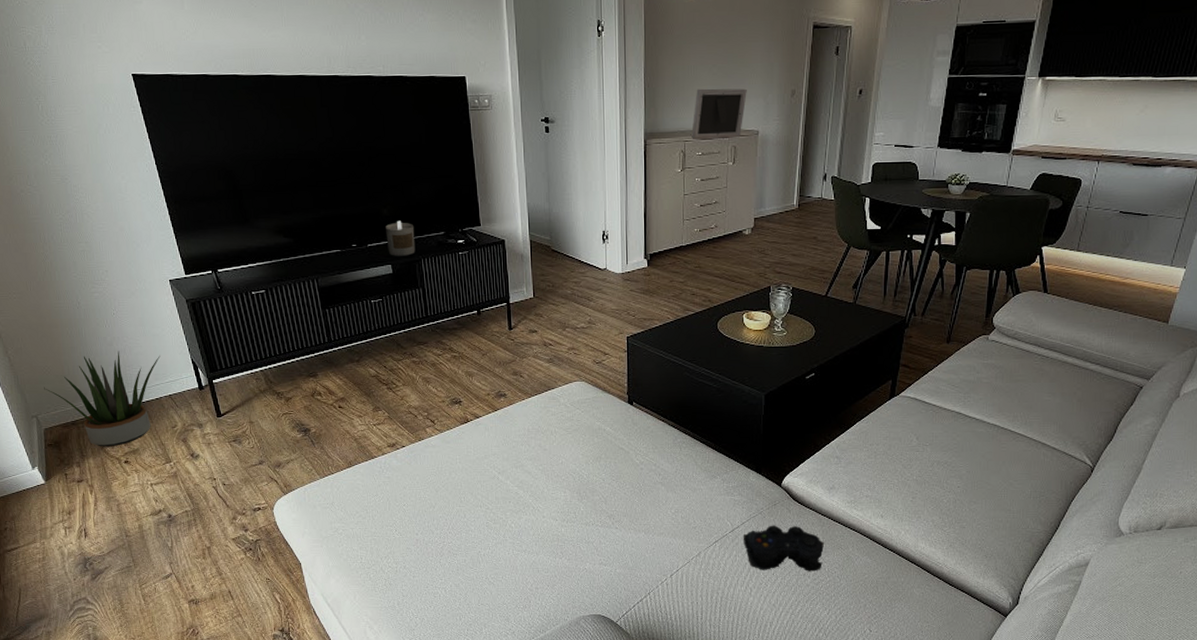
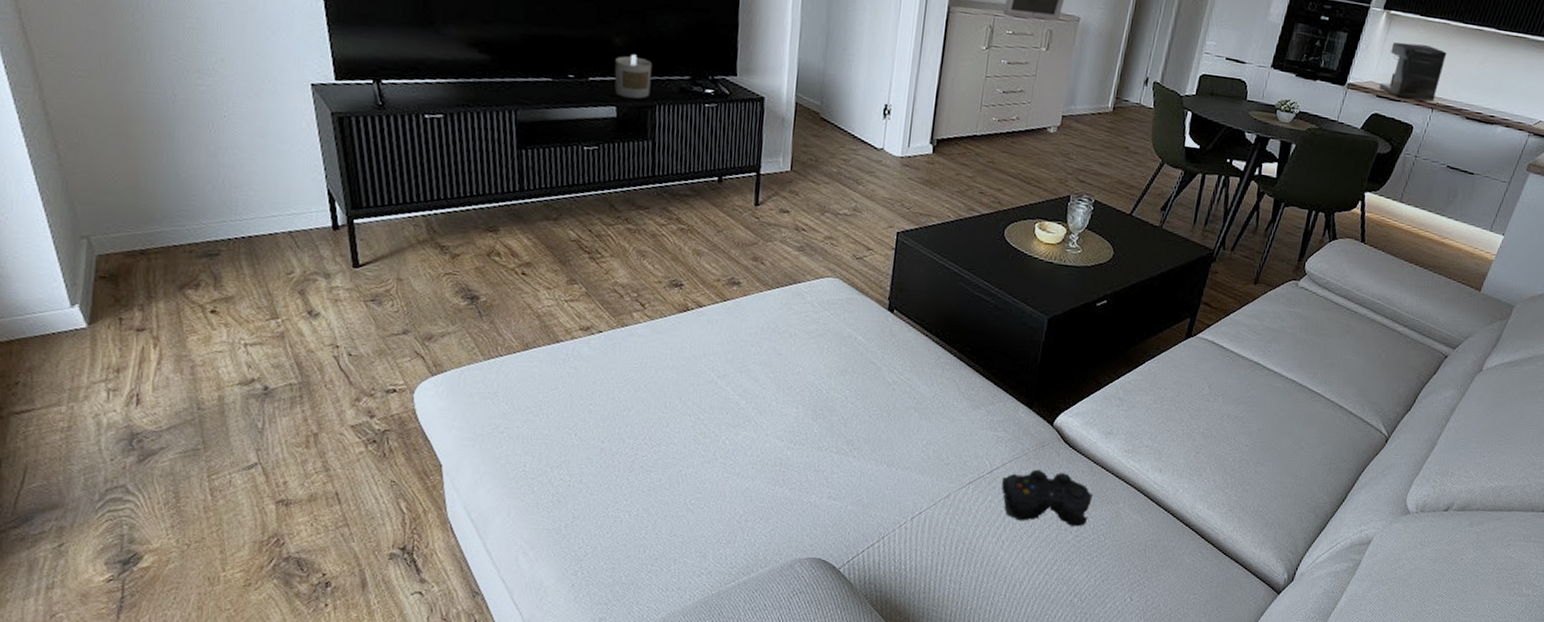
potted plant: present [44,351,160,447] -> none [105,165,284,290]
coffee maker: none [1043,103,1107,157] -> present [1378,42,1447,102]

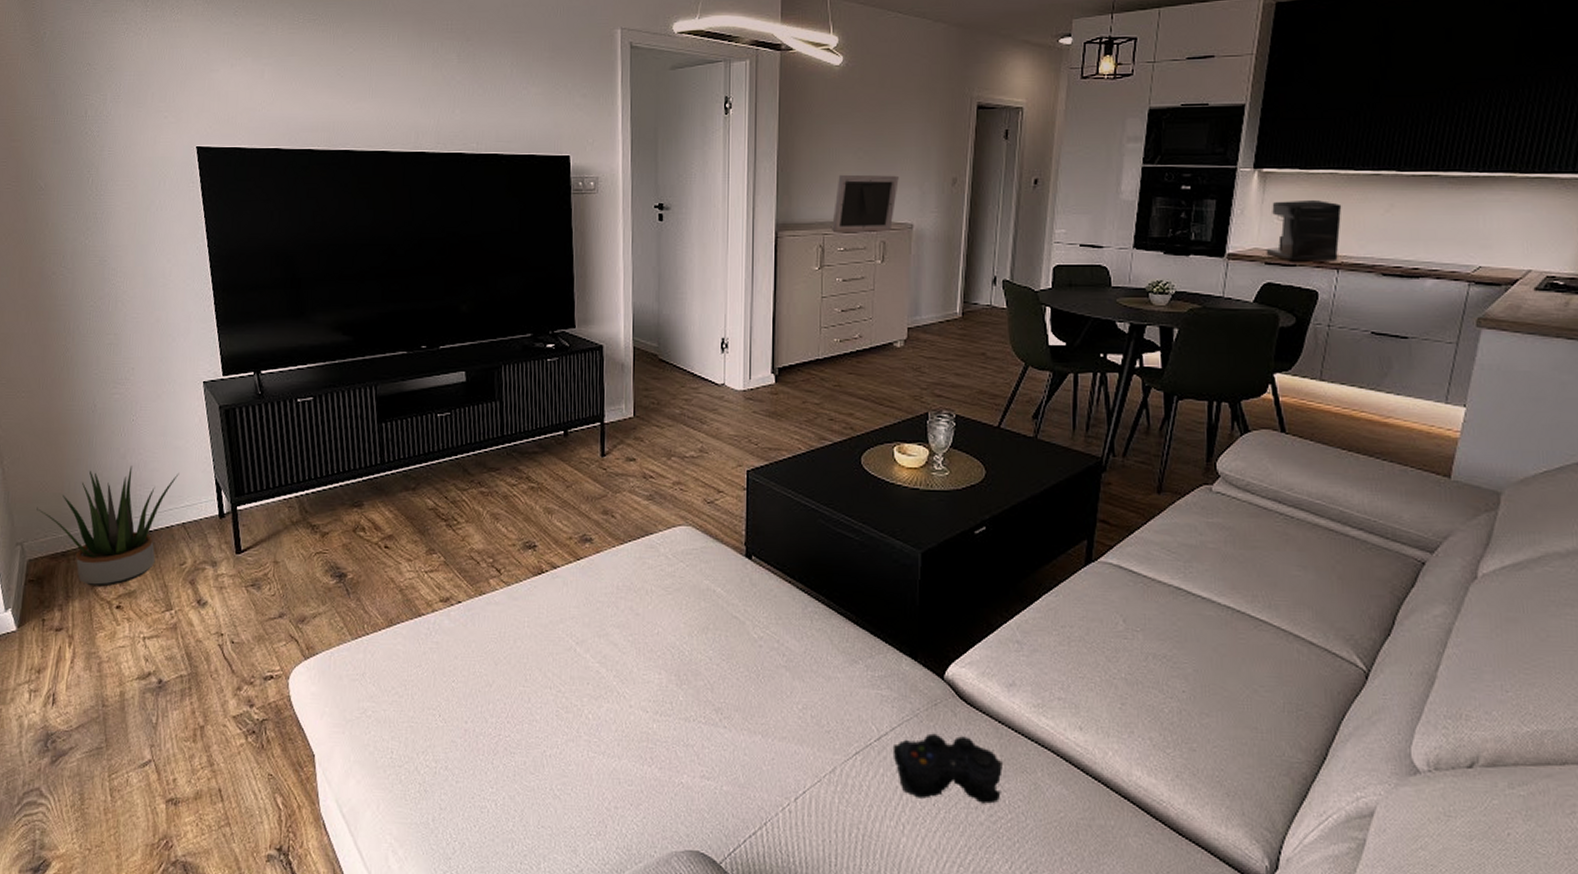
potted plant: none [105,165,284,290] -> present [37,465,179,587]
candle: present [614,54,653,99] -> none [462,319,497,361]

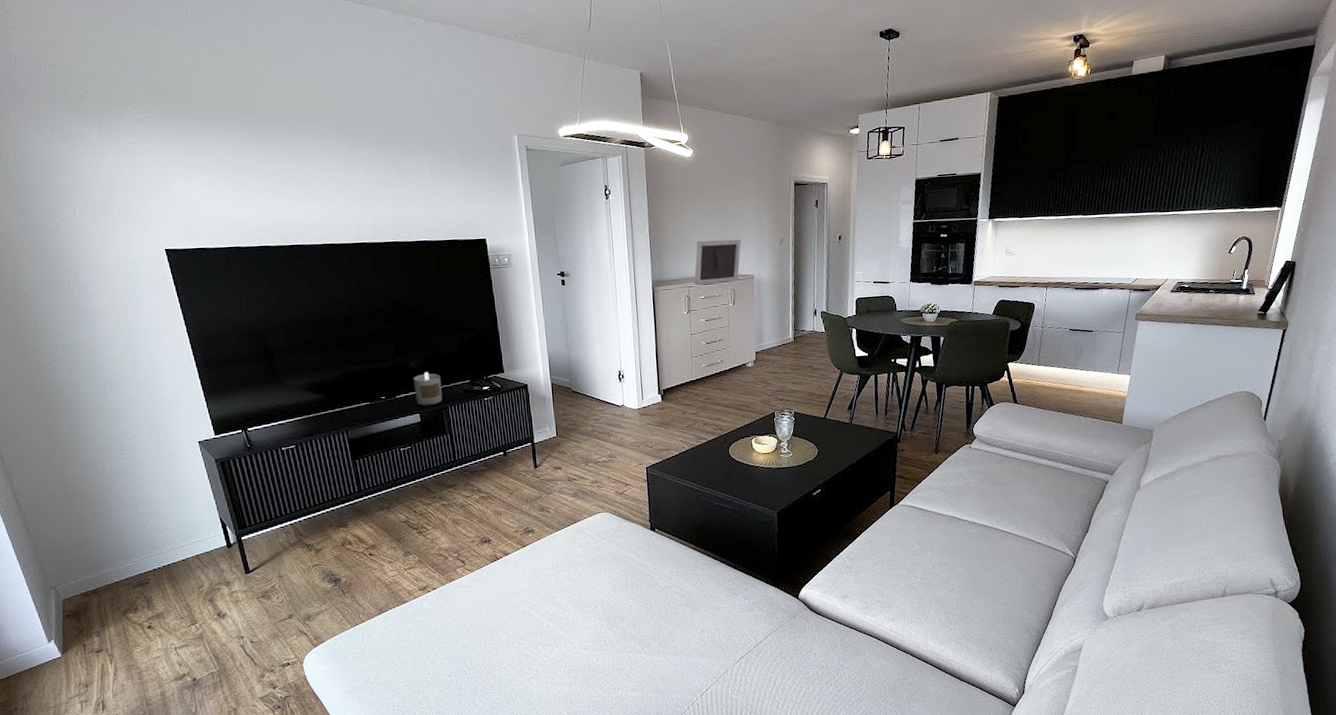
potted plant: present [37,465,179,587] -> none [64,514,188,614]
candle: none [462,319,497,361] -> present [413,372,443,406]
game controller: present [892,733,1003,804] -> none [766,636,843,682]
coffee maker: present [1266,200,1342,263] -> none [999,239,1048,285]

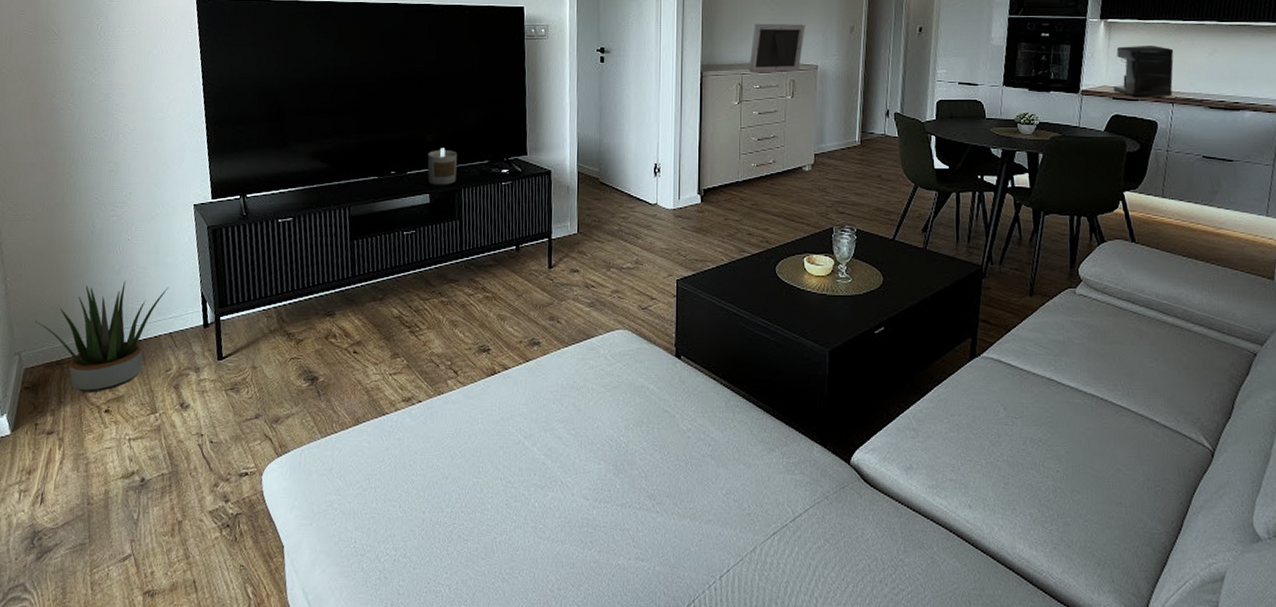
potted plant: none [64,514,188,614] -> present [35,281,169,392]
coffee maker: none [999,239,1048,285] -> present [1113,46,1174,98]

